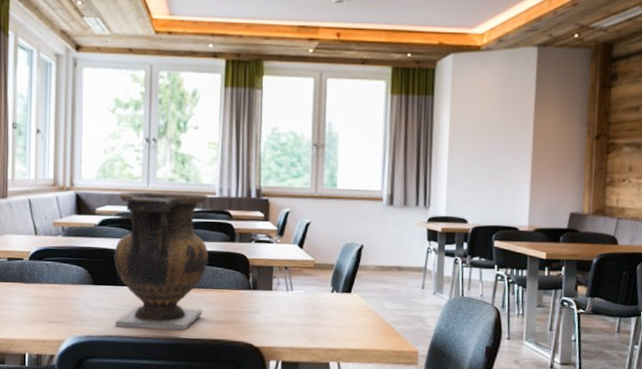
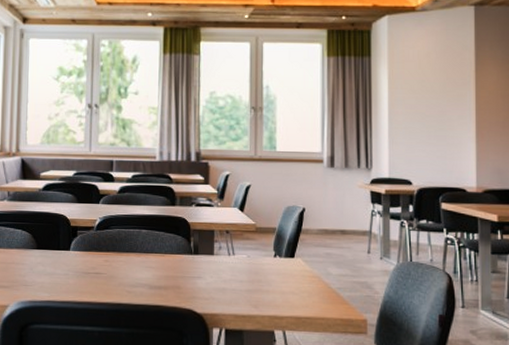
vase: present [114,191,209,331] -> none [57,156,150,296]

